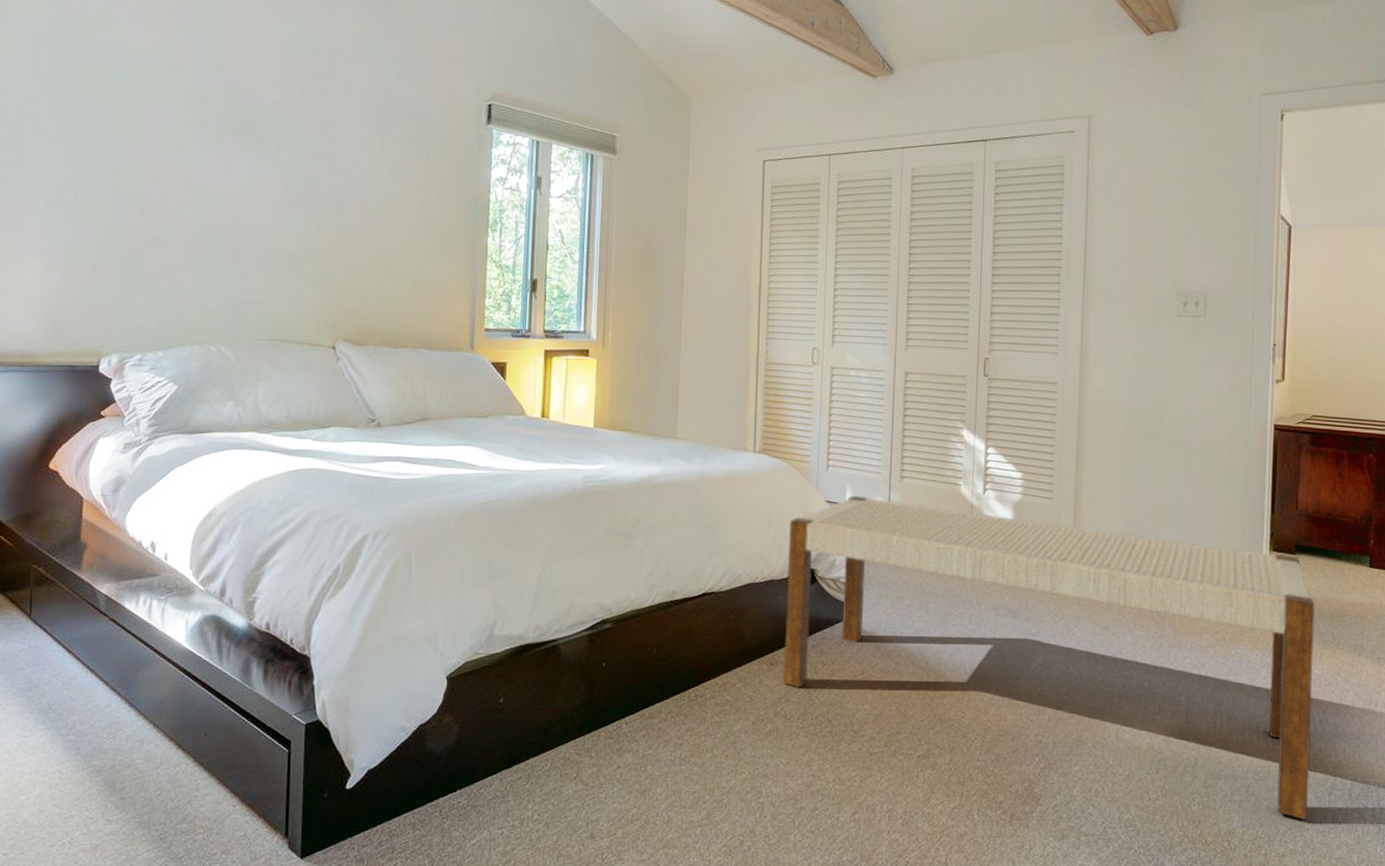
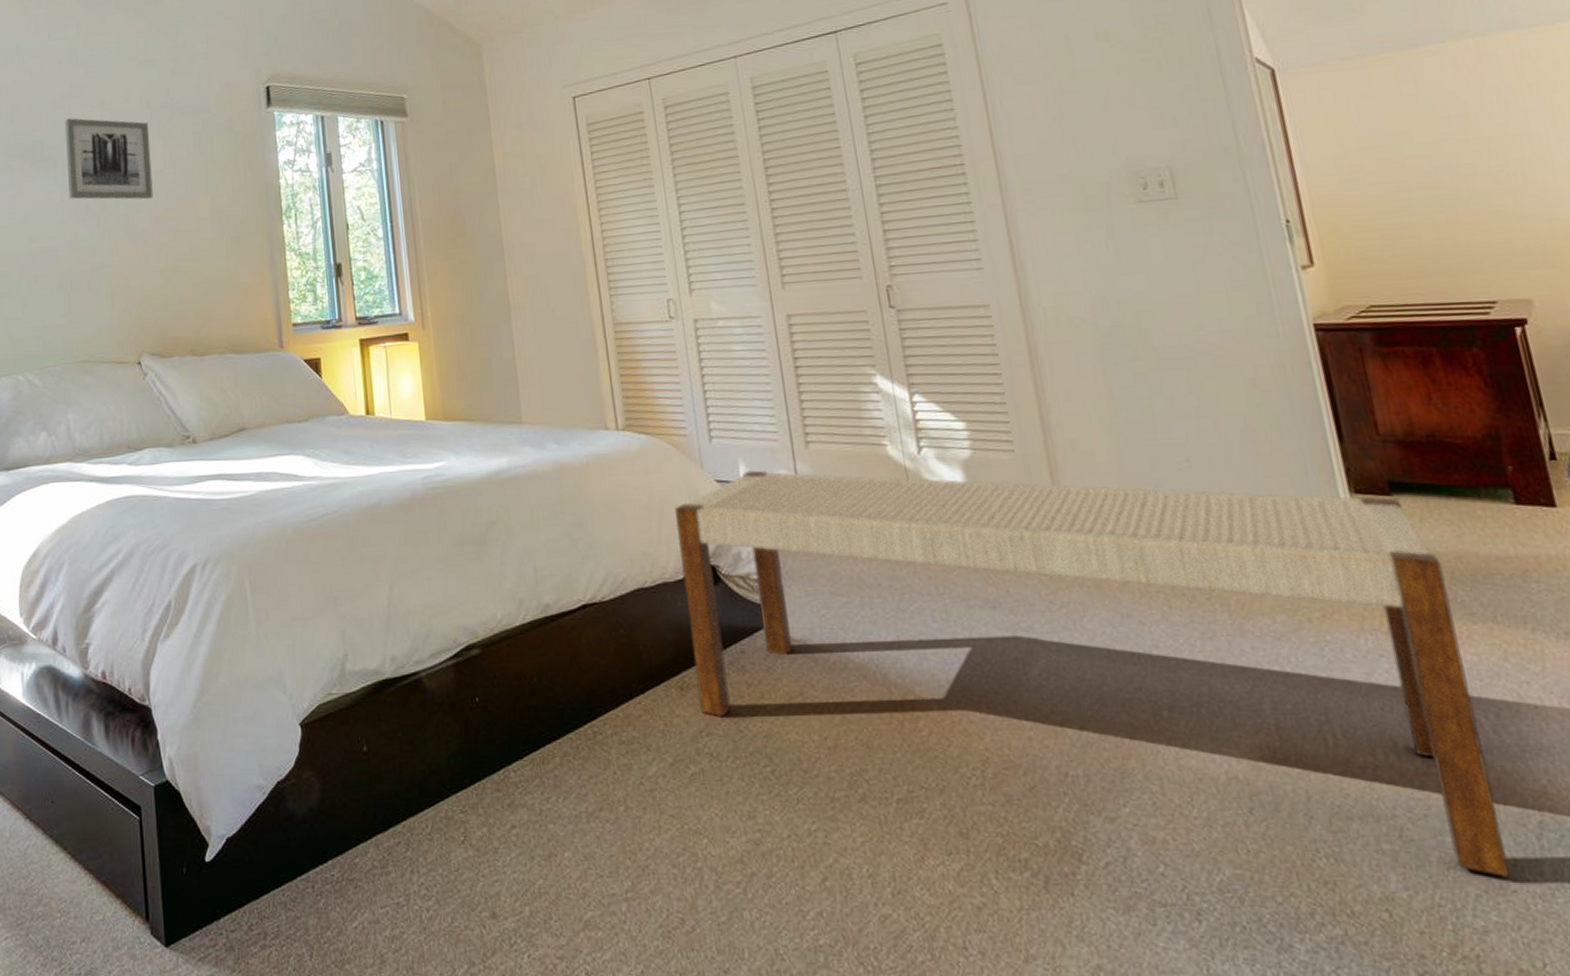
wall art: none [280,102,369,194] -> present [64,118,153,200]

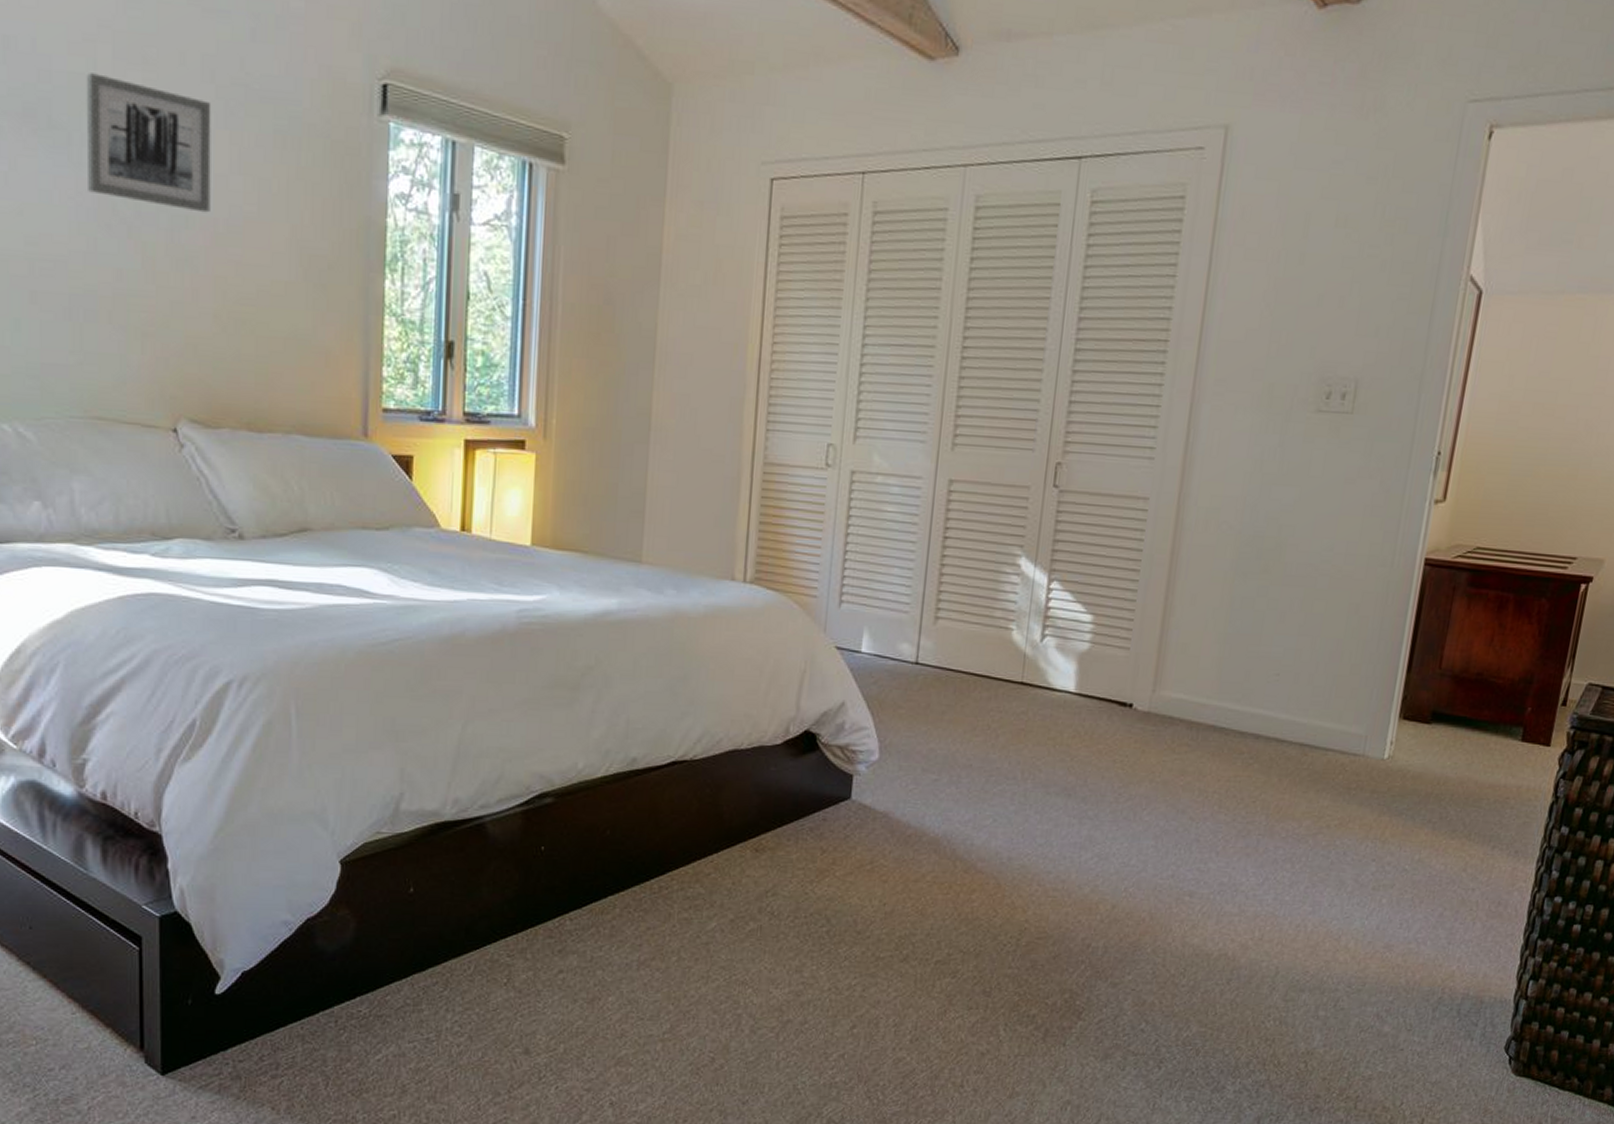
bench: present [675,470,1511,879] -> none [771,640,1447,1040]

